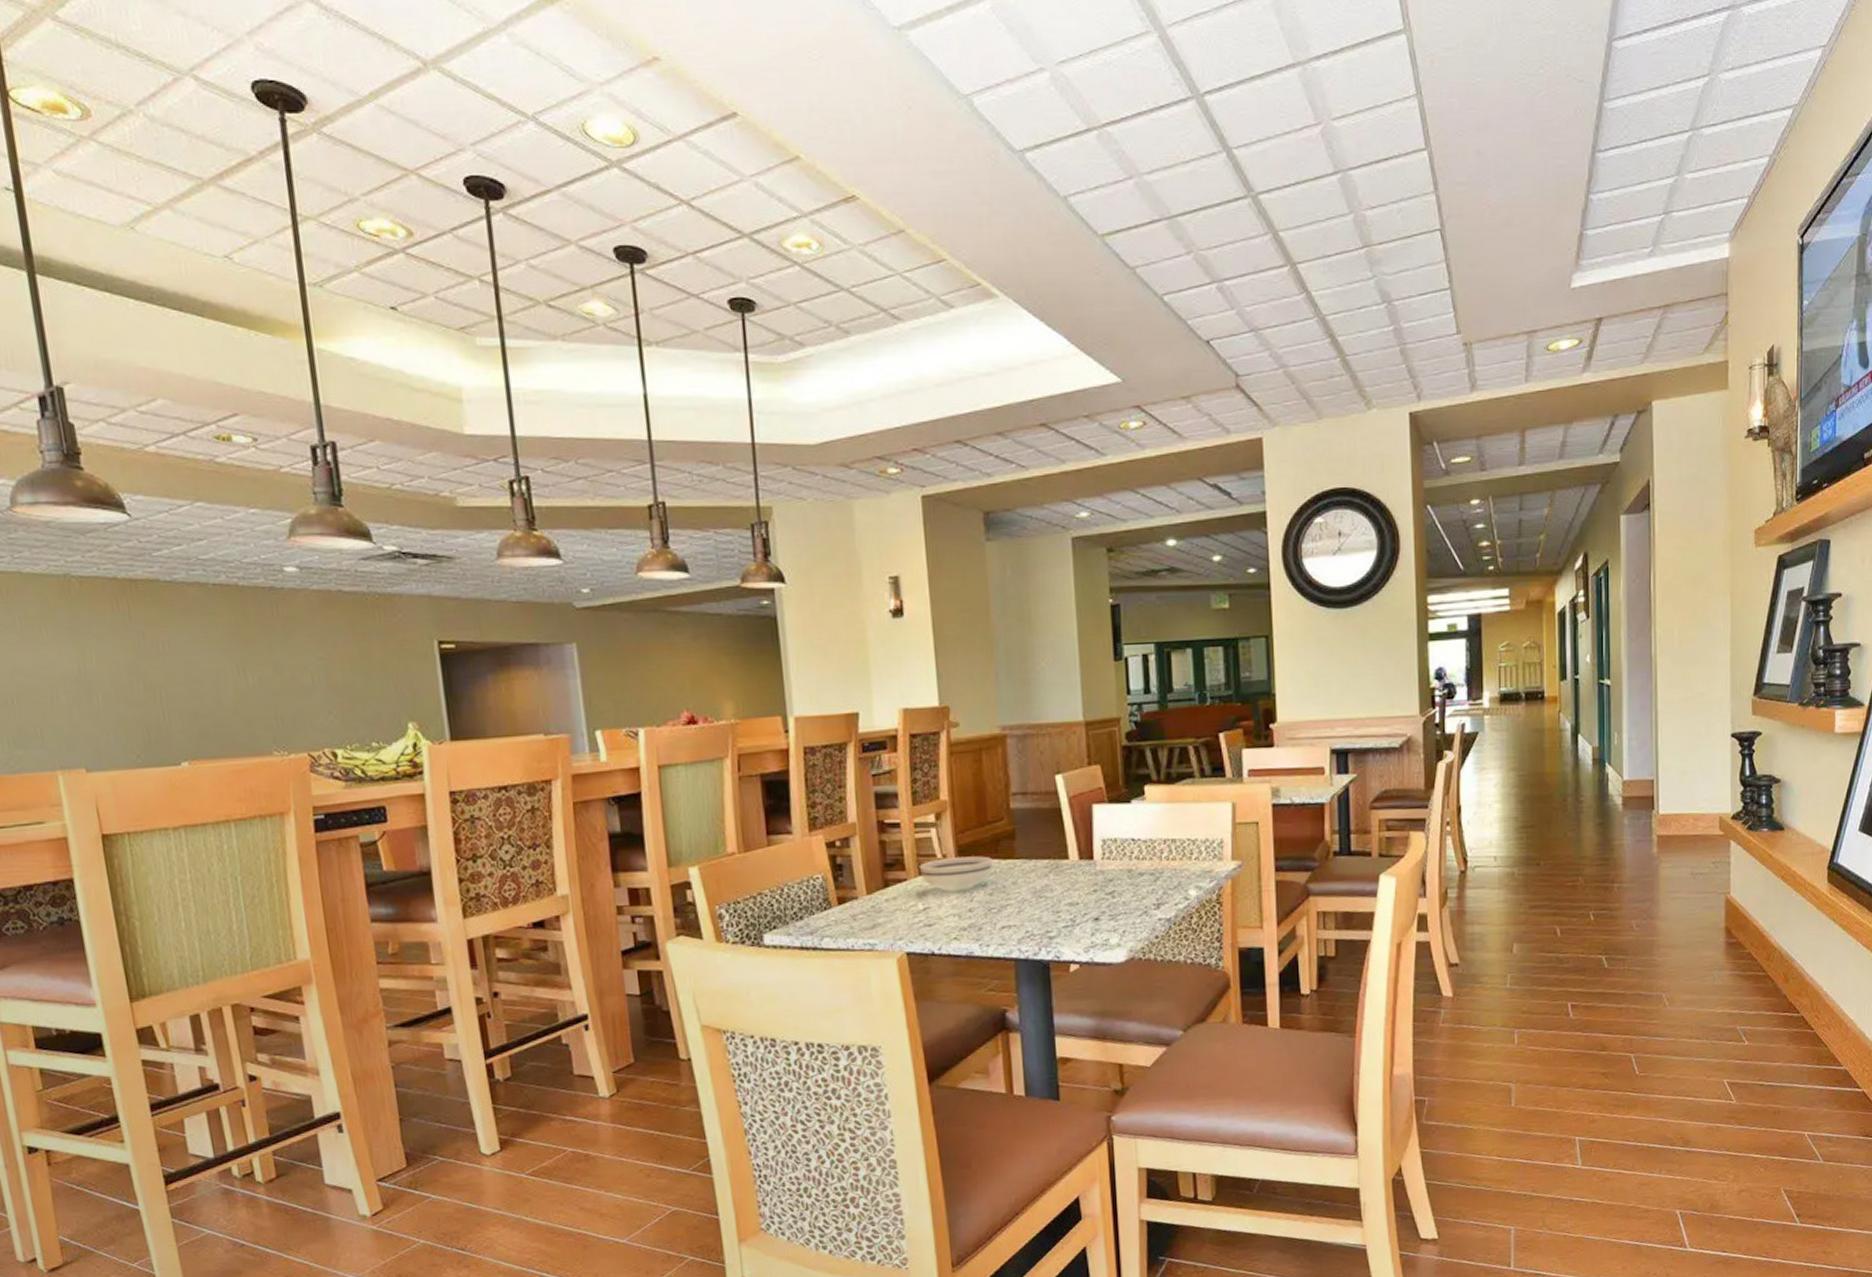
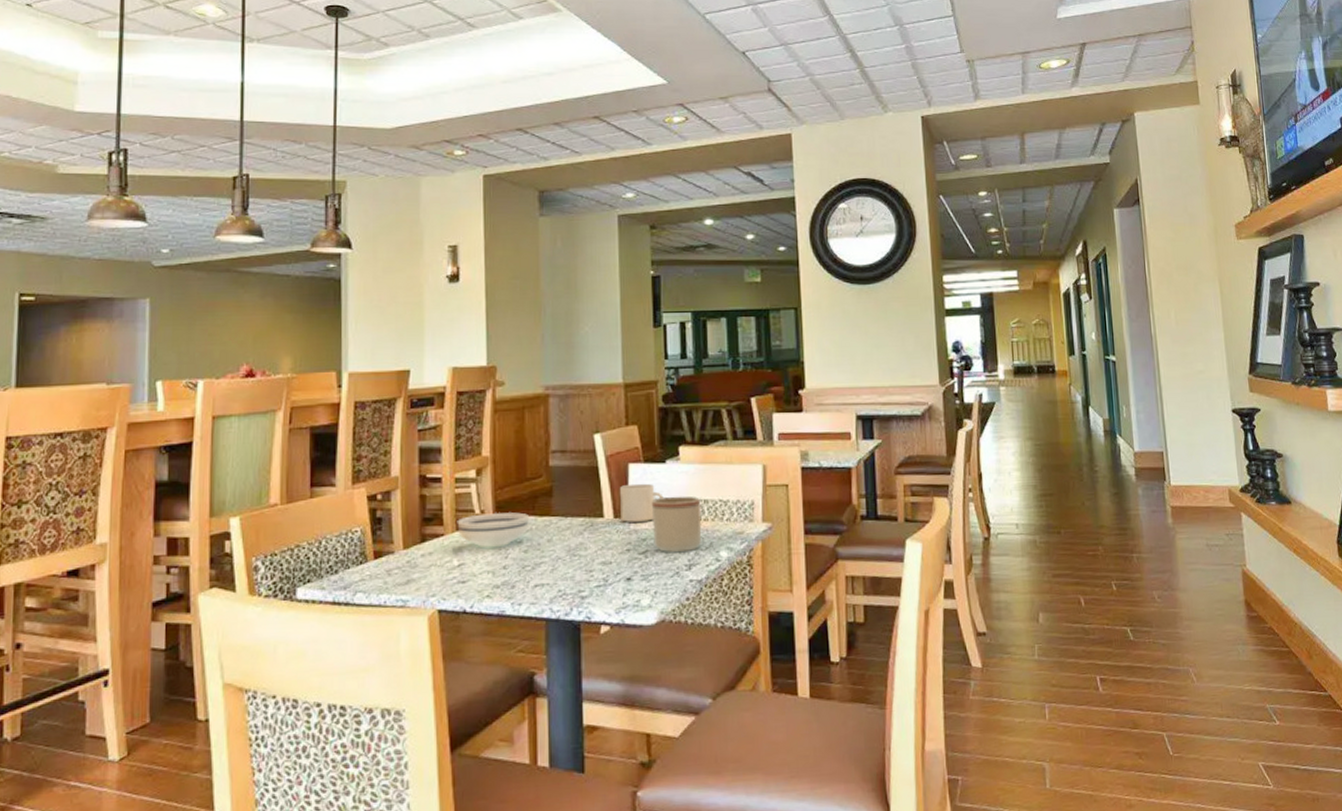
mug: none [1083,824,1130,864] -> present [619,483,664,522]
mug: none [1117,835,1170,892] -> present [651,496,702,552]

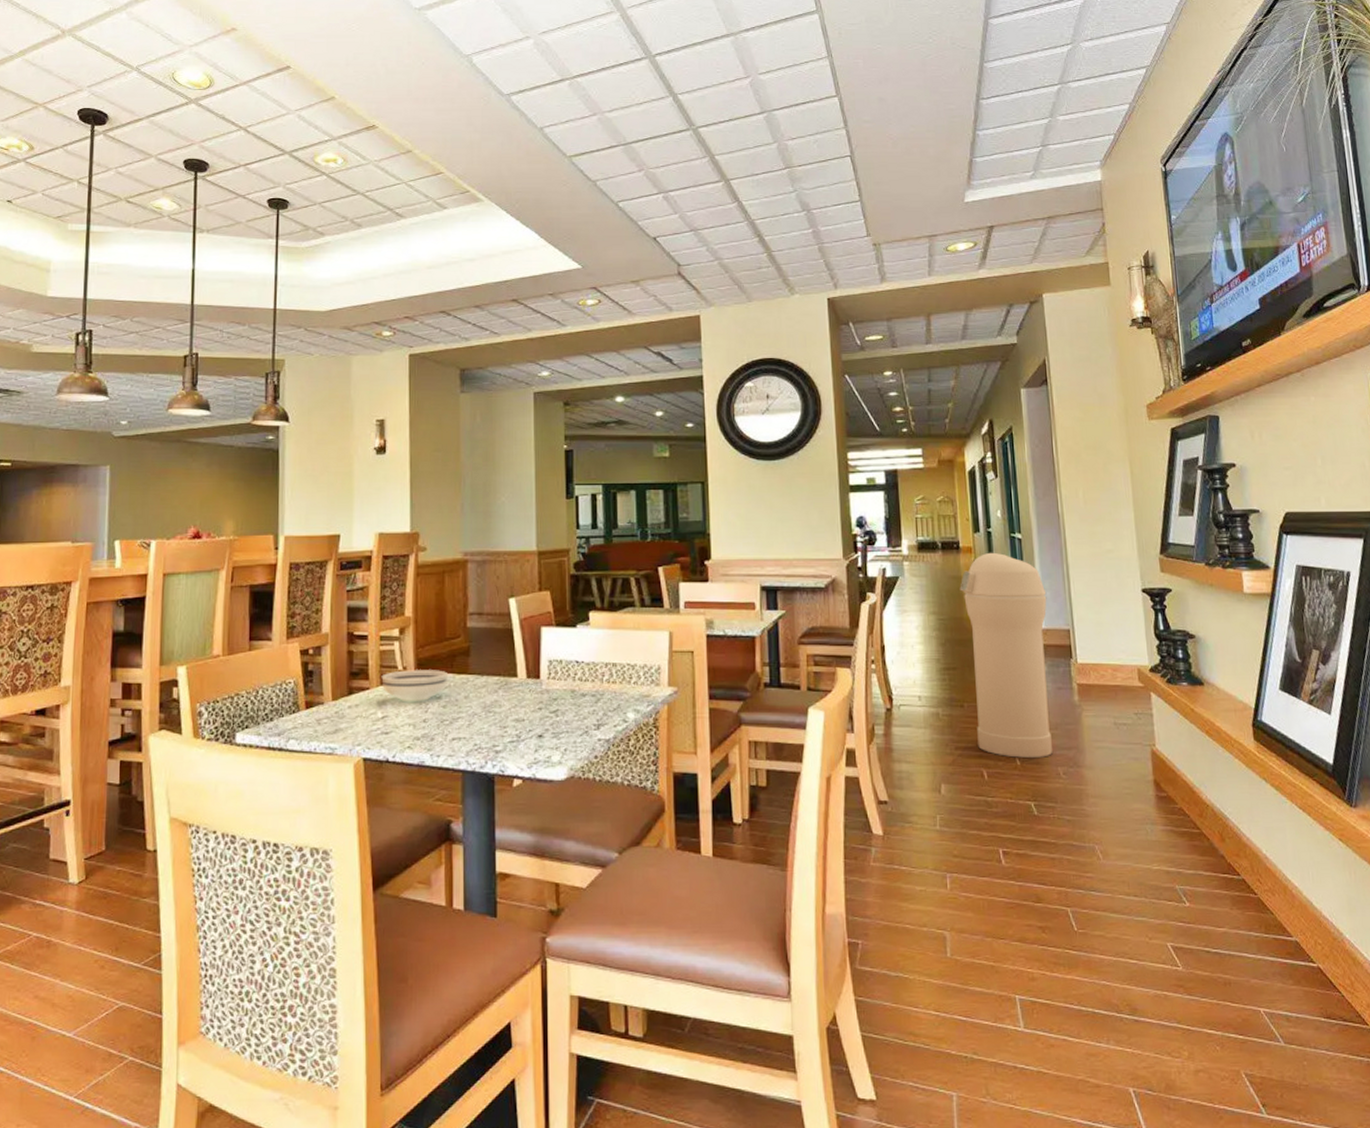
mug: present [619,483,664,522] -> none [532,646,574,682]
mug: present [651,496,702,552] -> none [562,659,610,712]
trash can: none [1055,375,1147,583] -> present [959,552,1052,758]

